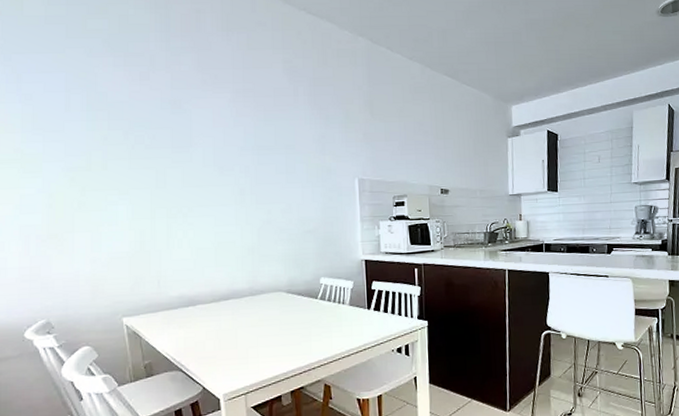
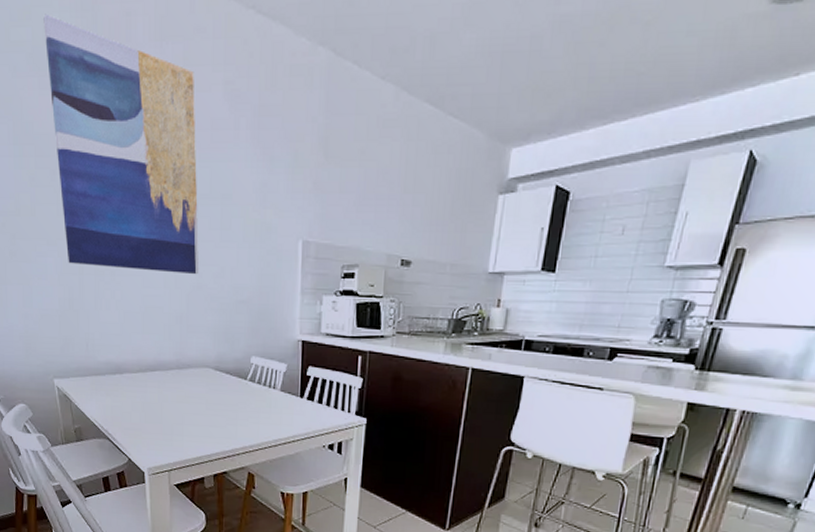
wall art: none [120,10,269,212] -> present [43,14,200,275]

